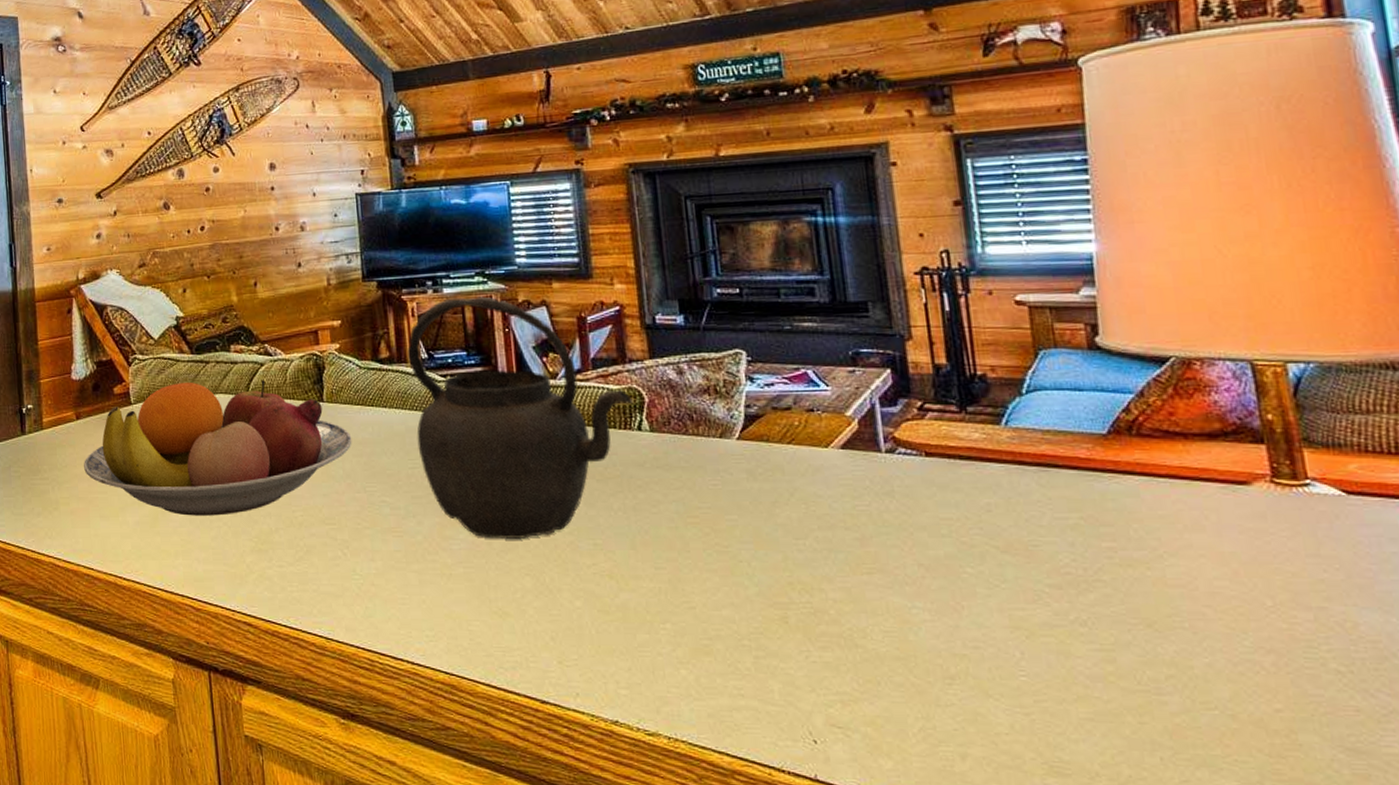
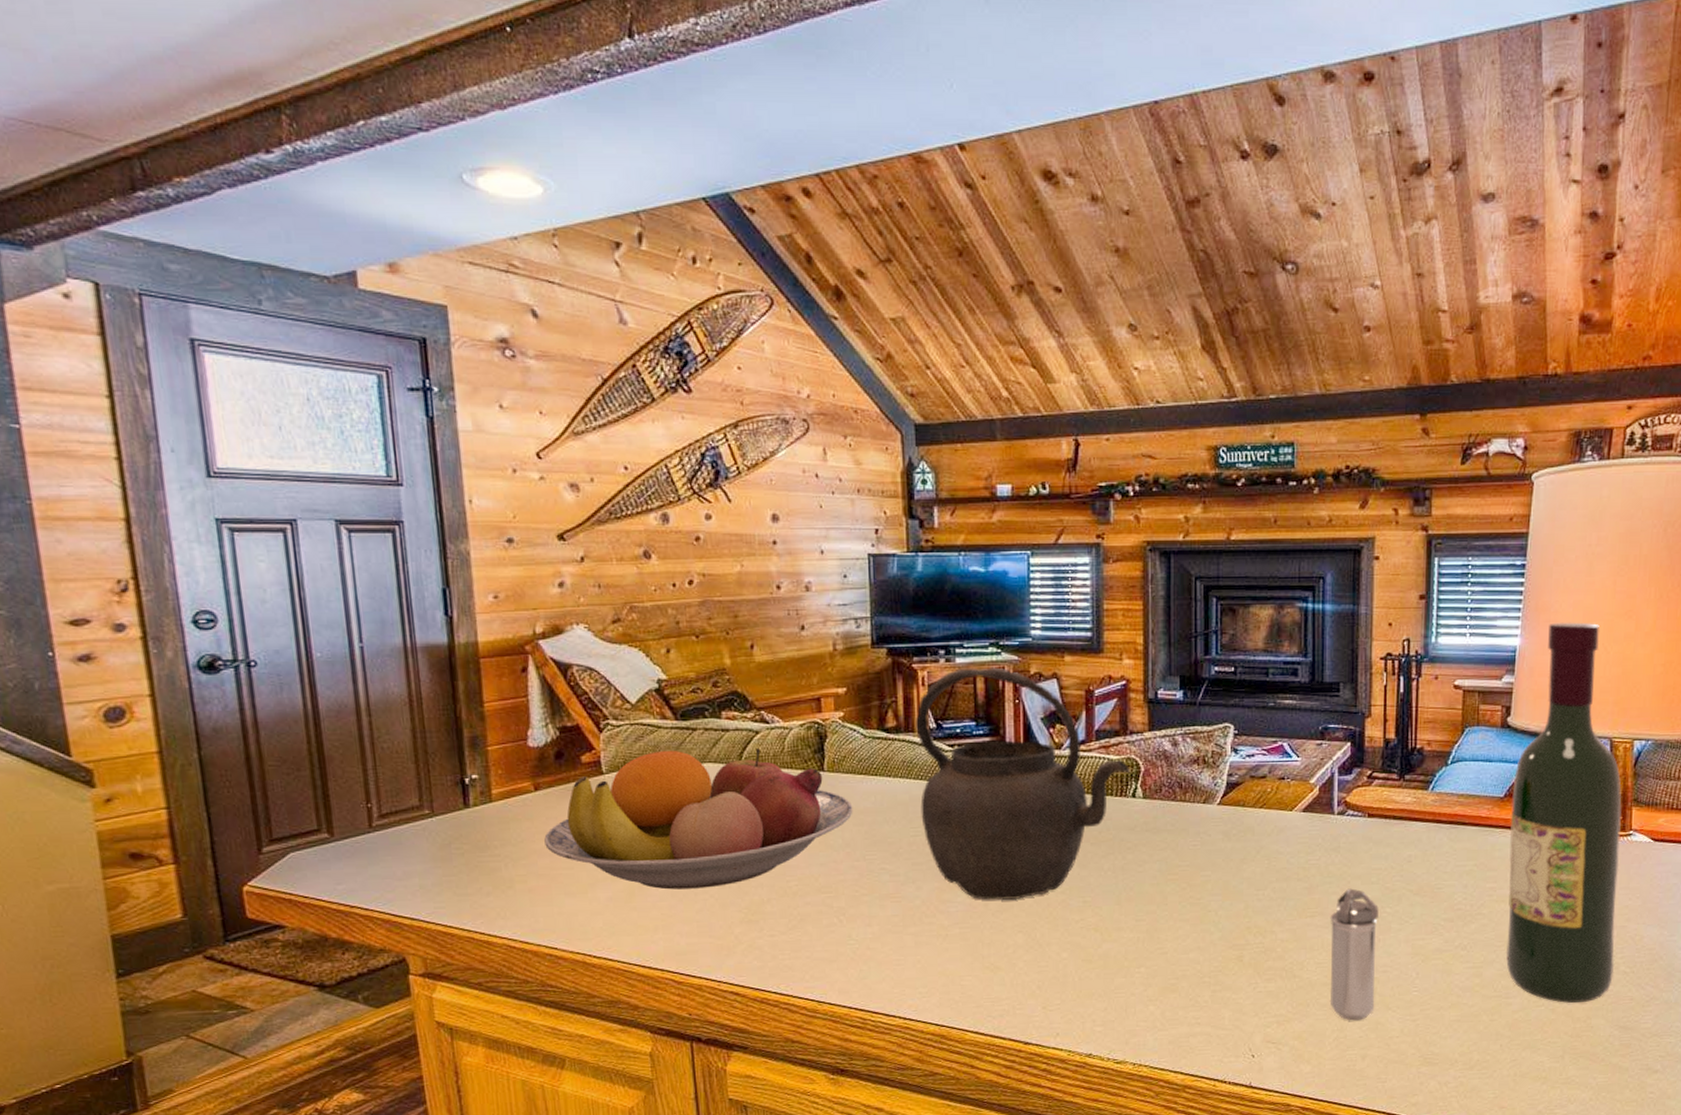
shaker: none [892,541,969,708] -> present [1329,888,1379,1021]
wine bottle: none [1118,221,1321,710] -> present [1505,622,1622,1004]

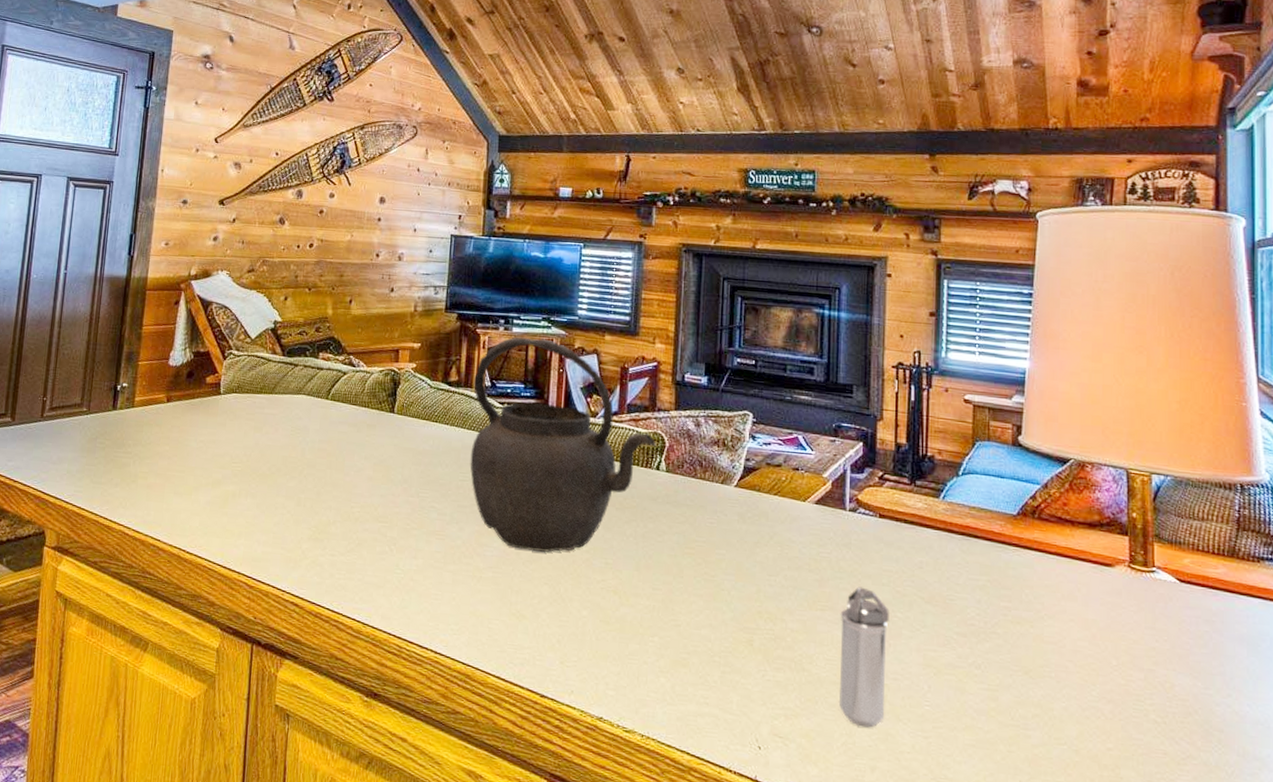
fruit bowl: present [544,747,853,890] -> none [166,380,414,504]
wine bottle: present [1505,622,1622,1004] -> none [1022,350,1144,749]

